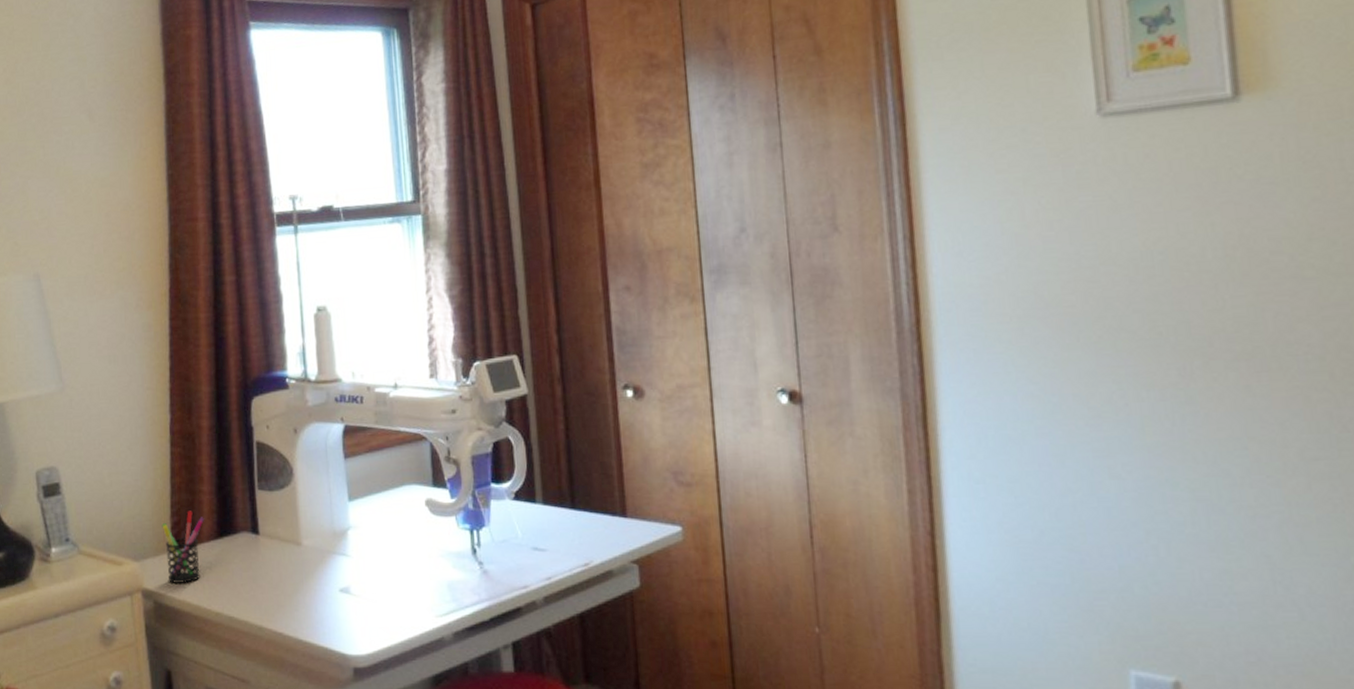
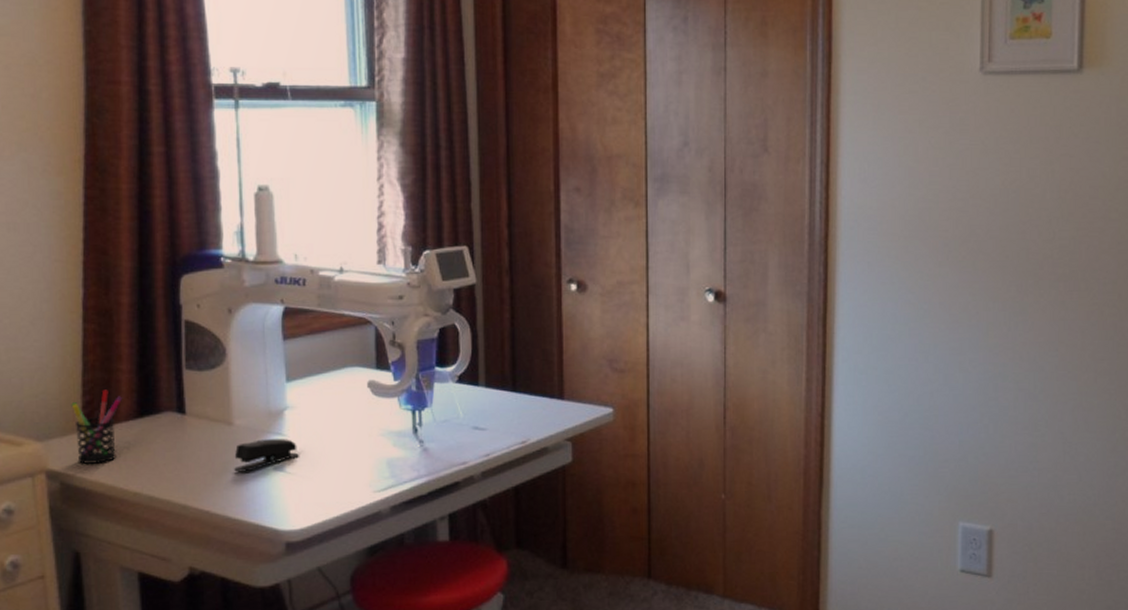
stapler: none [303,560,363,594] -> present [234,439,299,472]

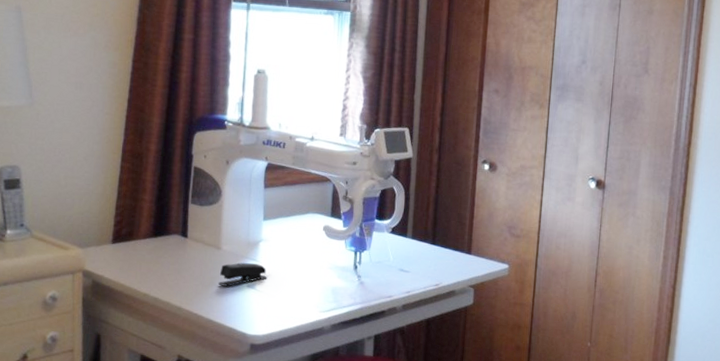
pen holder: present [71,389,123,464] -> none [106,213,144,269]

